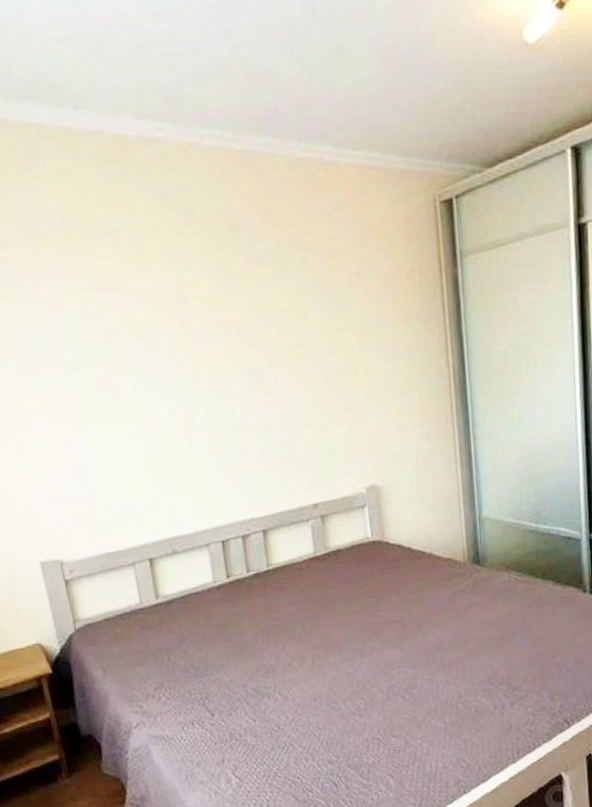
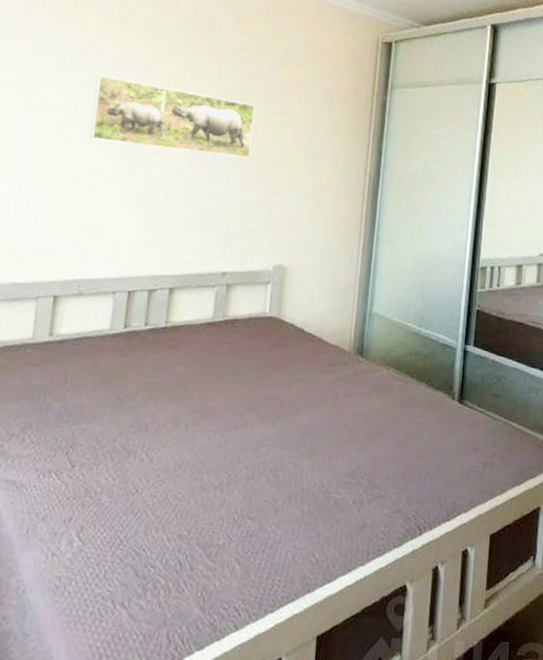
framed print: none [127,311,315,389] -> present [90,74,255,159]

